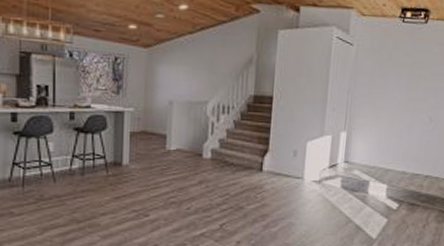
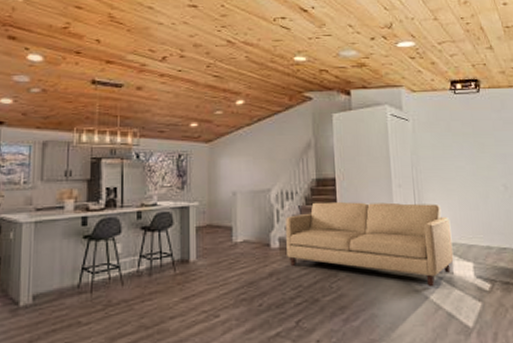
sofa: none [218,118,375,204] -> present [286,201,454,288]

